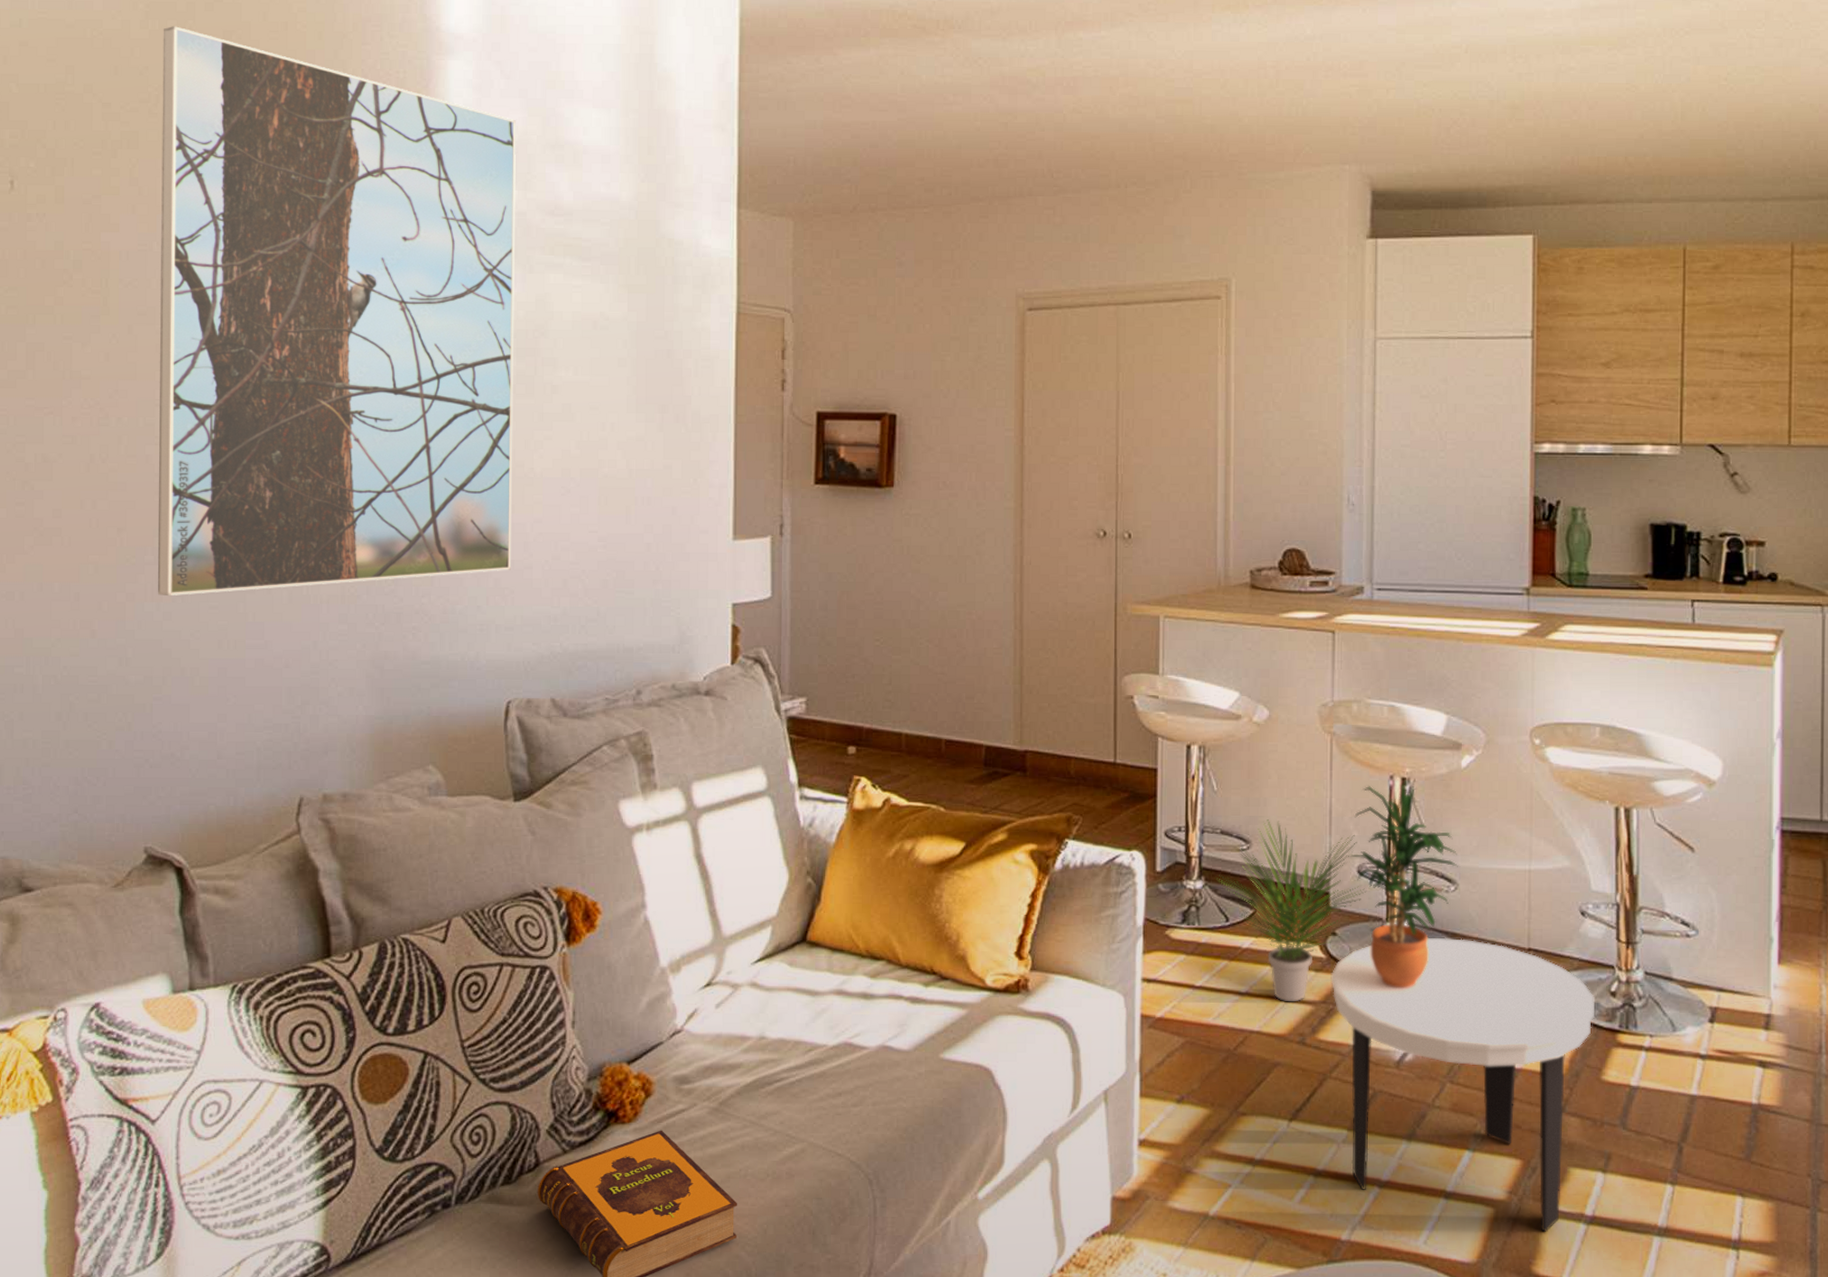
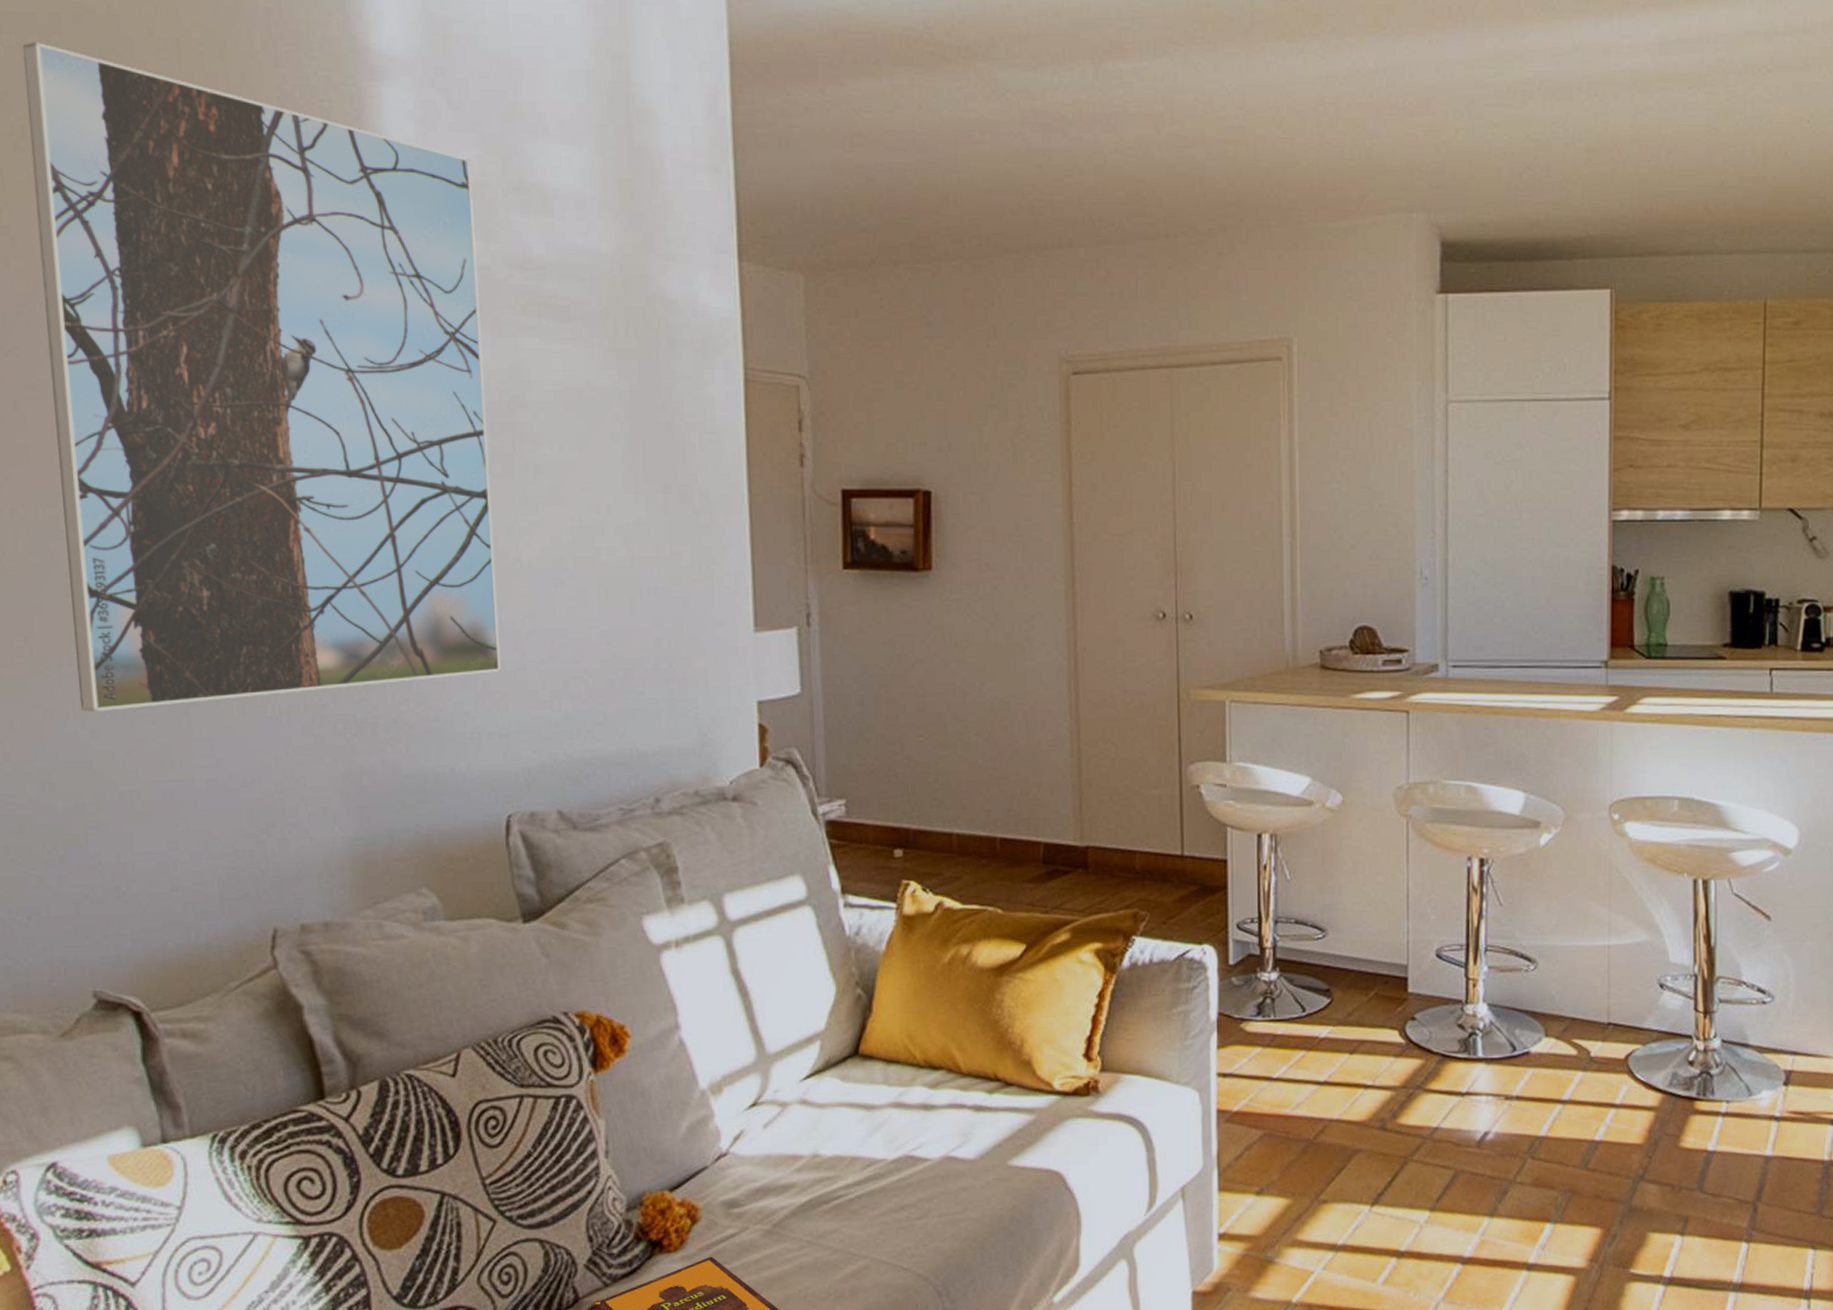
potted plant: present [1217,819,1367,1002] -> none [1292,907,1446,1089]
side table: present [1330,937,1595,1232] -> none [1410,1016,1673,1295]
potted plant: present [1348,783,1458,988] -> none [1426,864,1538,1069]

